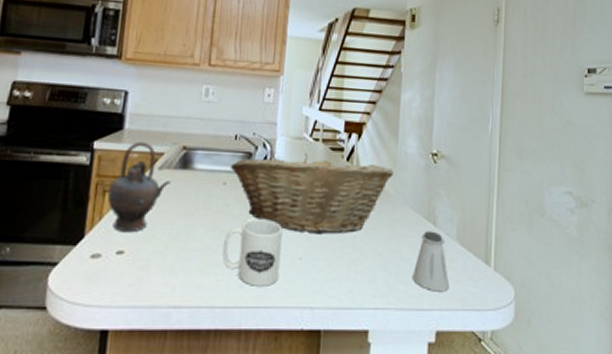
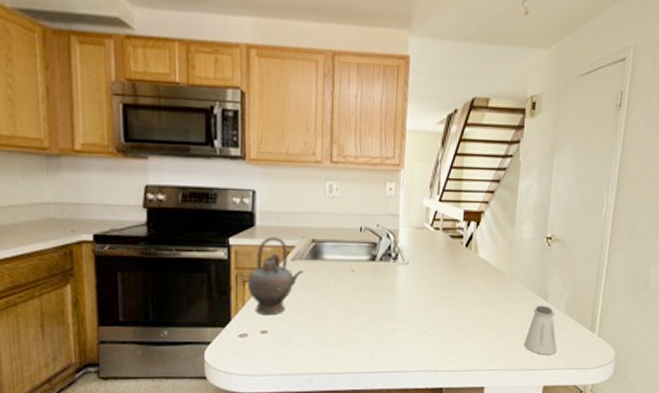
mug: present [223,219,283,286] -> none [355,301,408,355]
fruit basket: present [229,153,393,234] -> none [356,242,510,311]

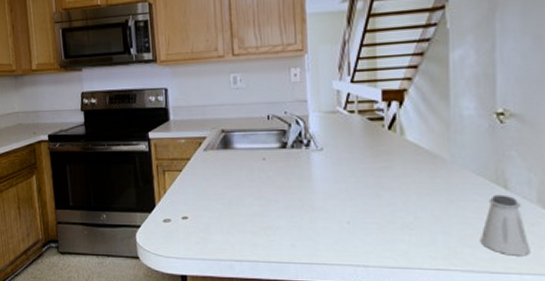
teapot: present [247,236,303,316] -> none [166,129,216,203]

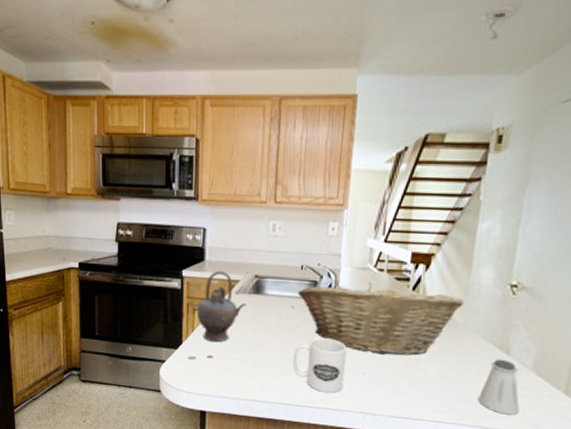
teapot: none [166,129,216,203] -> present [196,270,246,343]
fruit basket: none [266,126,447,200] -> present [297,283,464,356]
mug: none [271,189,328,246] -> present [293,338,347,393]

